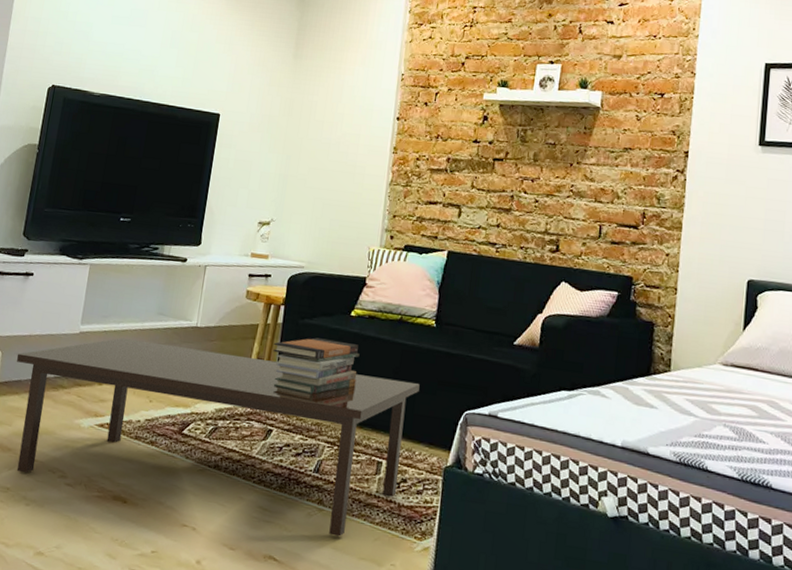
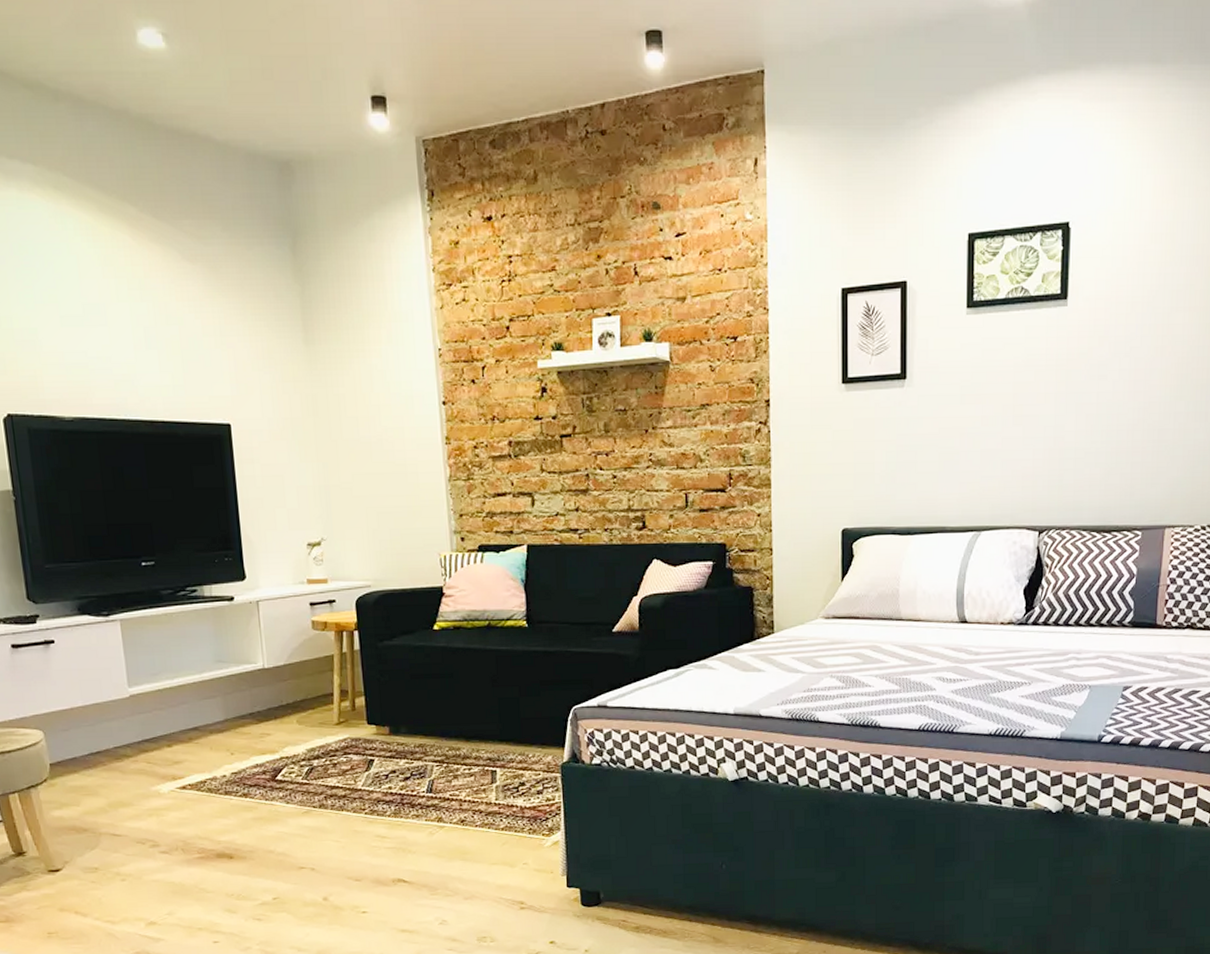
coffee table: present [16,338,420,537] -> none [62,687,522,850]
book stack: present [273,337,360,394] -> none [355,658,454,717]

